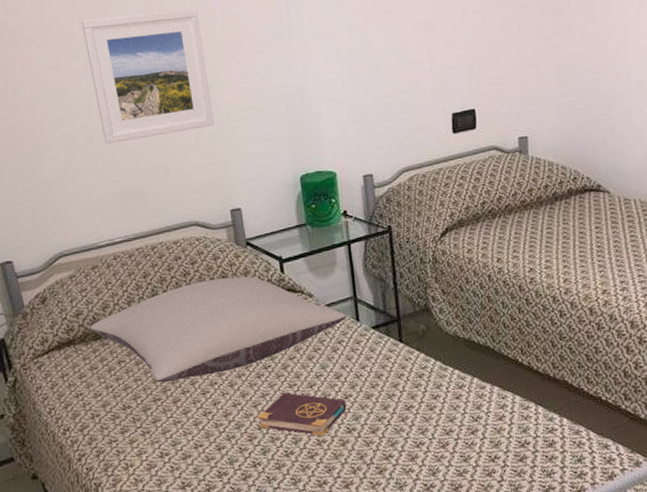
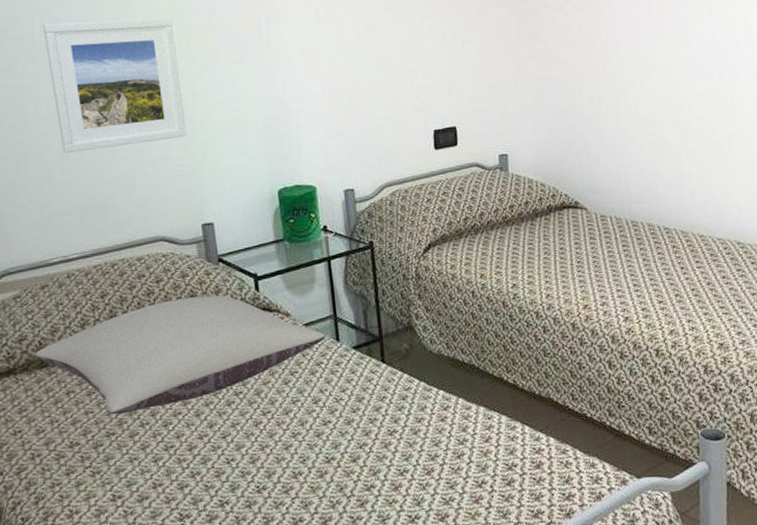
book: present [257,393,347,436] -> none [226,421,326,468]

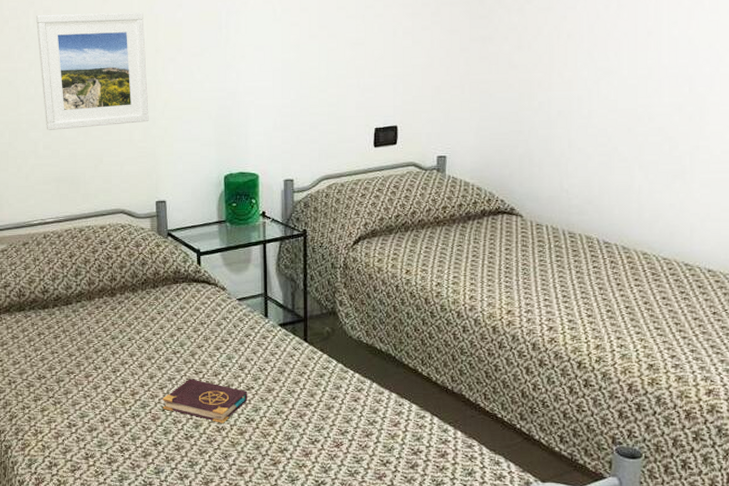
pillow: present [35,295,326,415] -> none [16,265,256,357]
book: none [226,421,326,468] -> present [162,379,248,423]

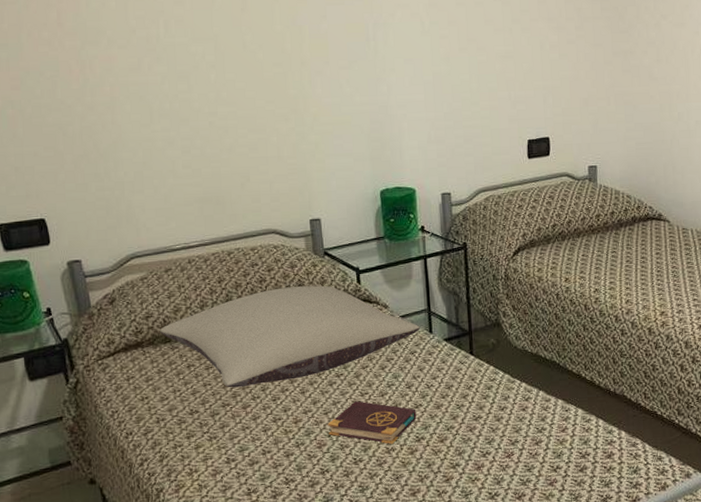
pillow: none [16,265,256,357] -> present [160,285,420,388]
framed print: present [36,12,149,130] -> none [167,22,298,148]

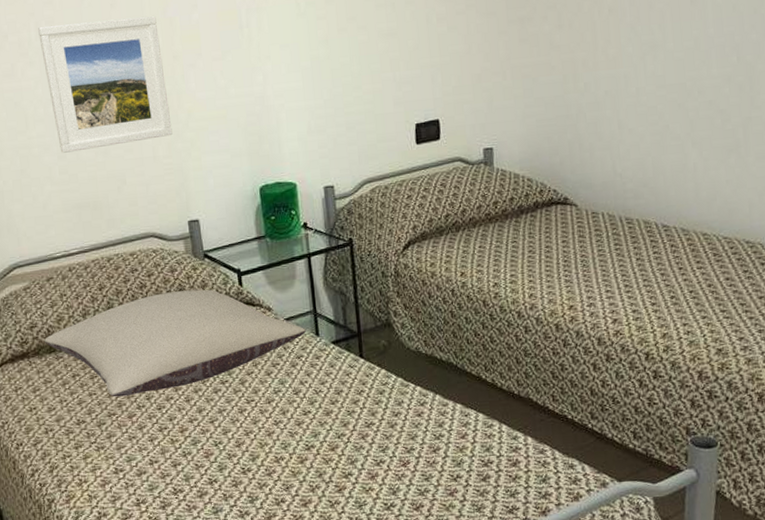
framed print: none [167,22,298,148] -> present [38,16,173,153]
book: present [328,401,417,444] -> none [214,408,306,453]

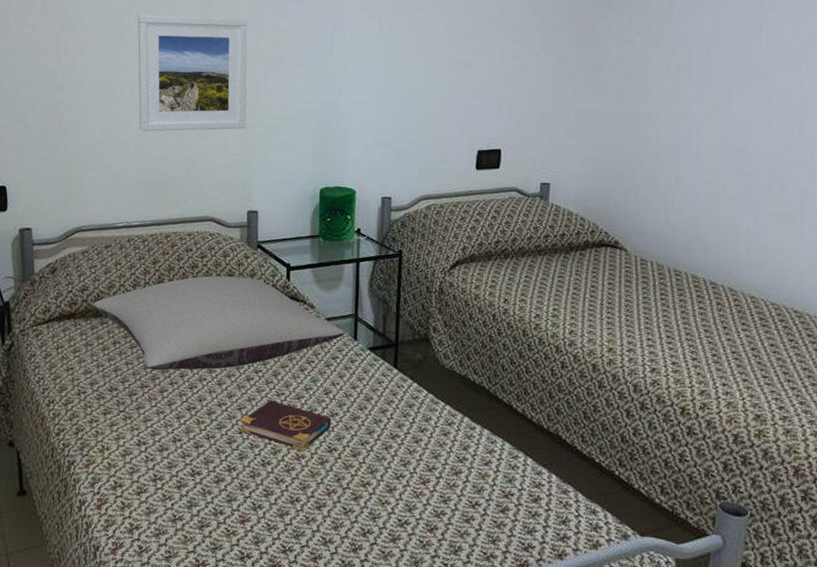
book: none [214,408,306,453] -> present [240,400,332,451]

